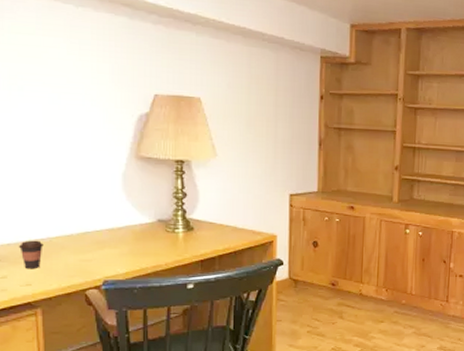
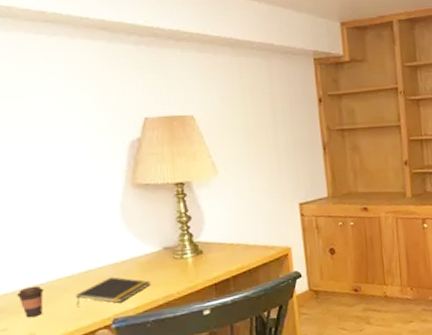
notepad: none [72,241,141,266] -> present [75,277,150,307]

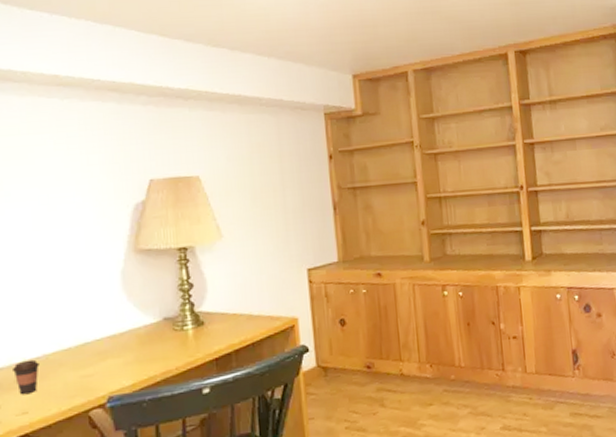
notepad: present [75,277,150,307] -> none [71,350,148,383]

